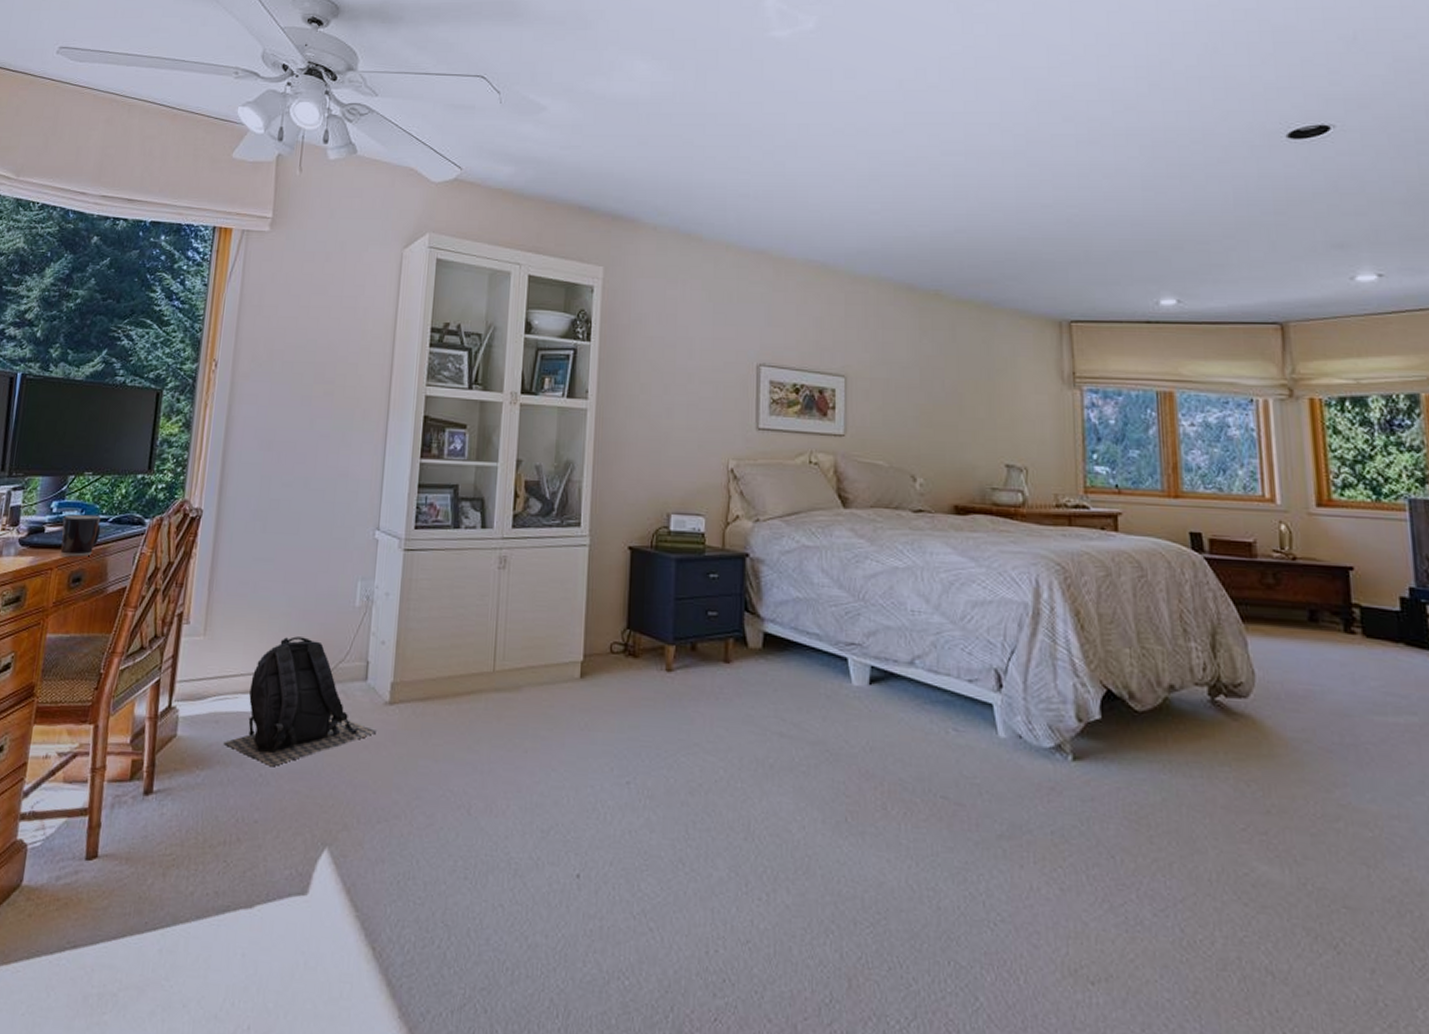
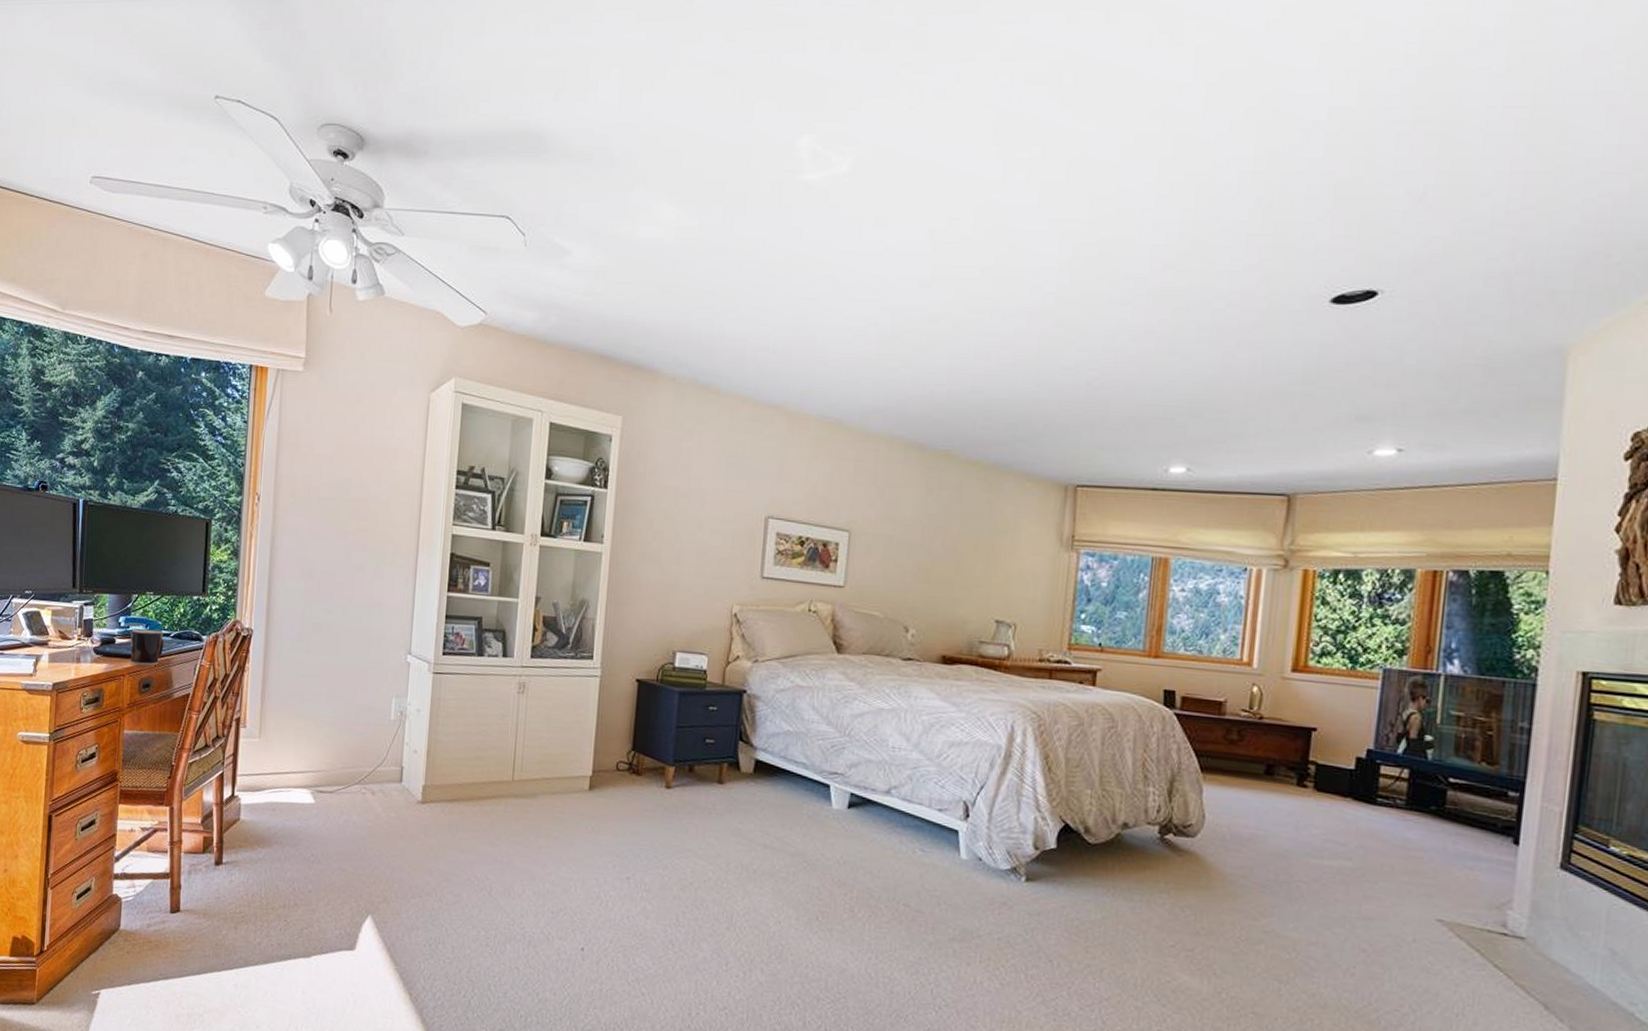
backpack: present [223,636,378,767] -> none [280,742,411,849]

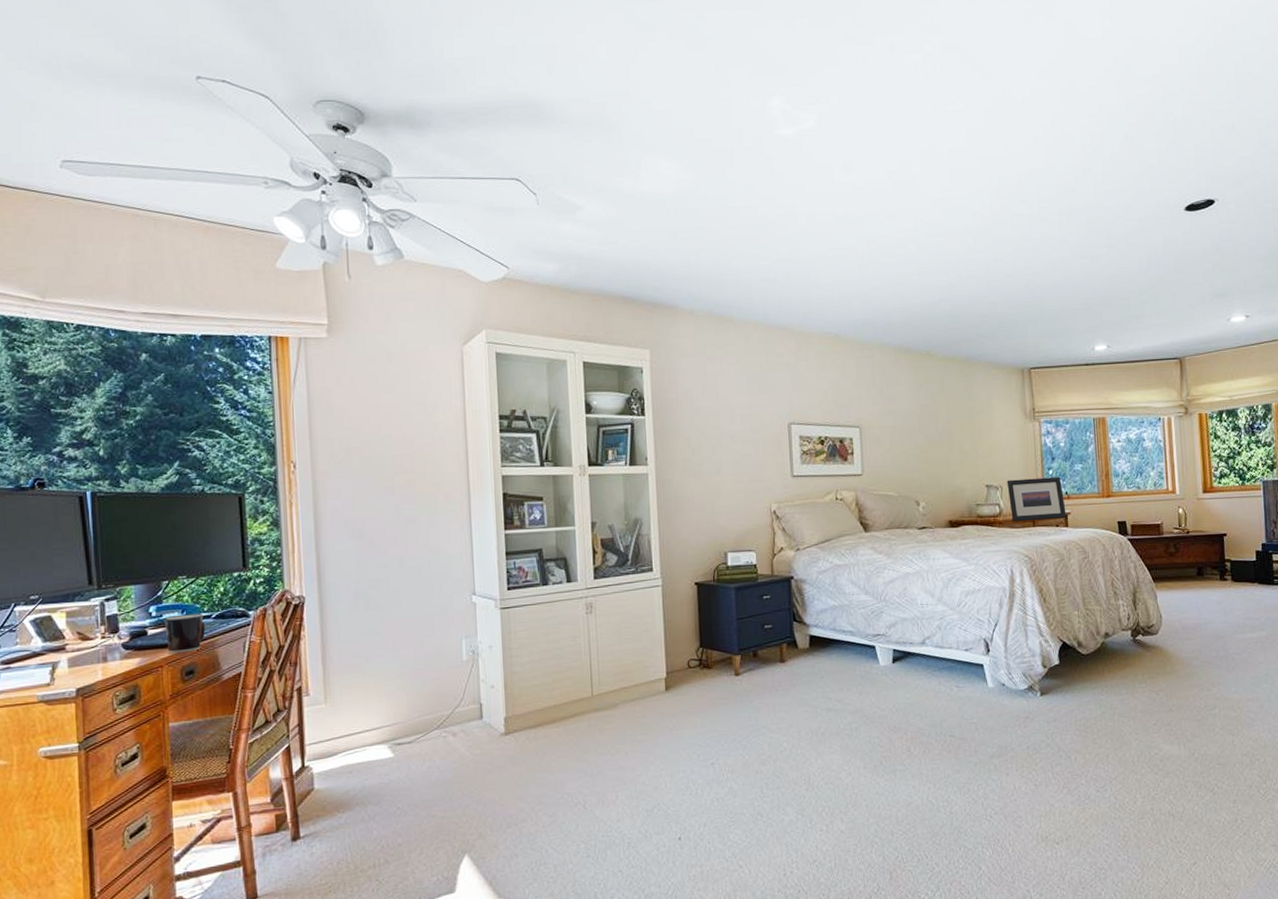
picture frame: none [1022,618,1096,675] -> present [1007,477,1067,522]

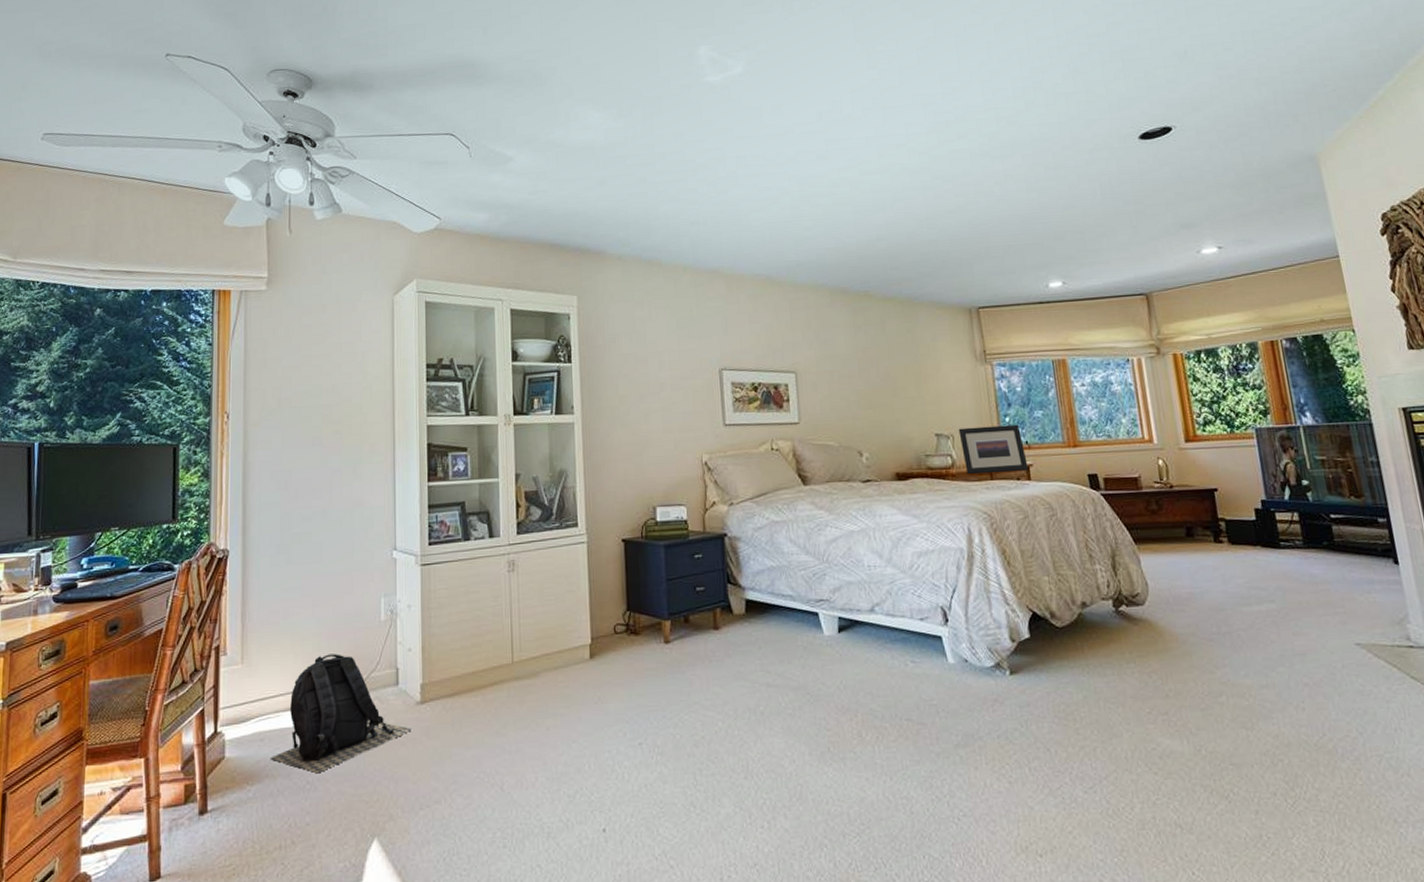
mug: present [164,613,206,654] -> none [94,566,132,608]
backpack: none [359,692,498,800] -> present [270,654,412,774]

